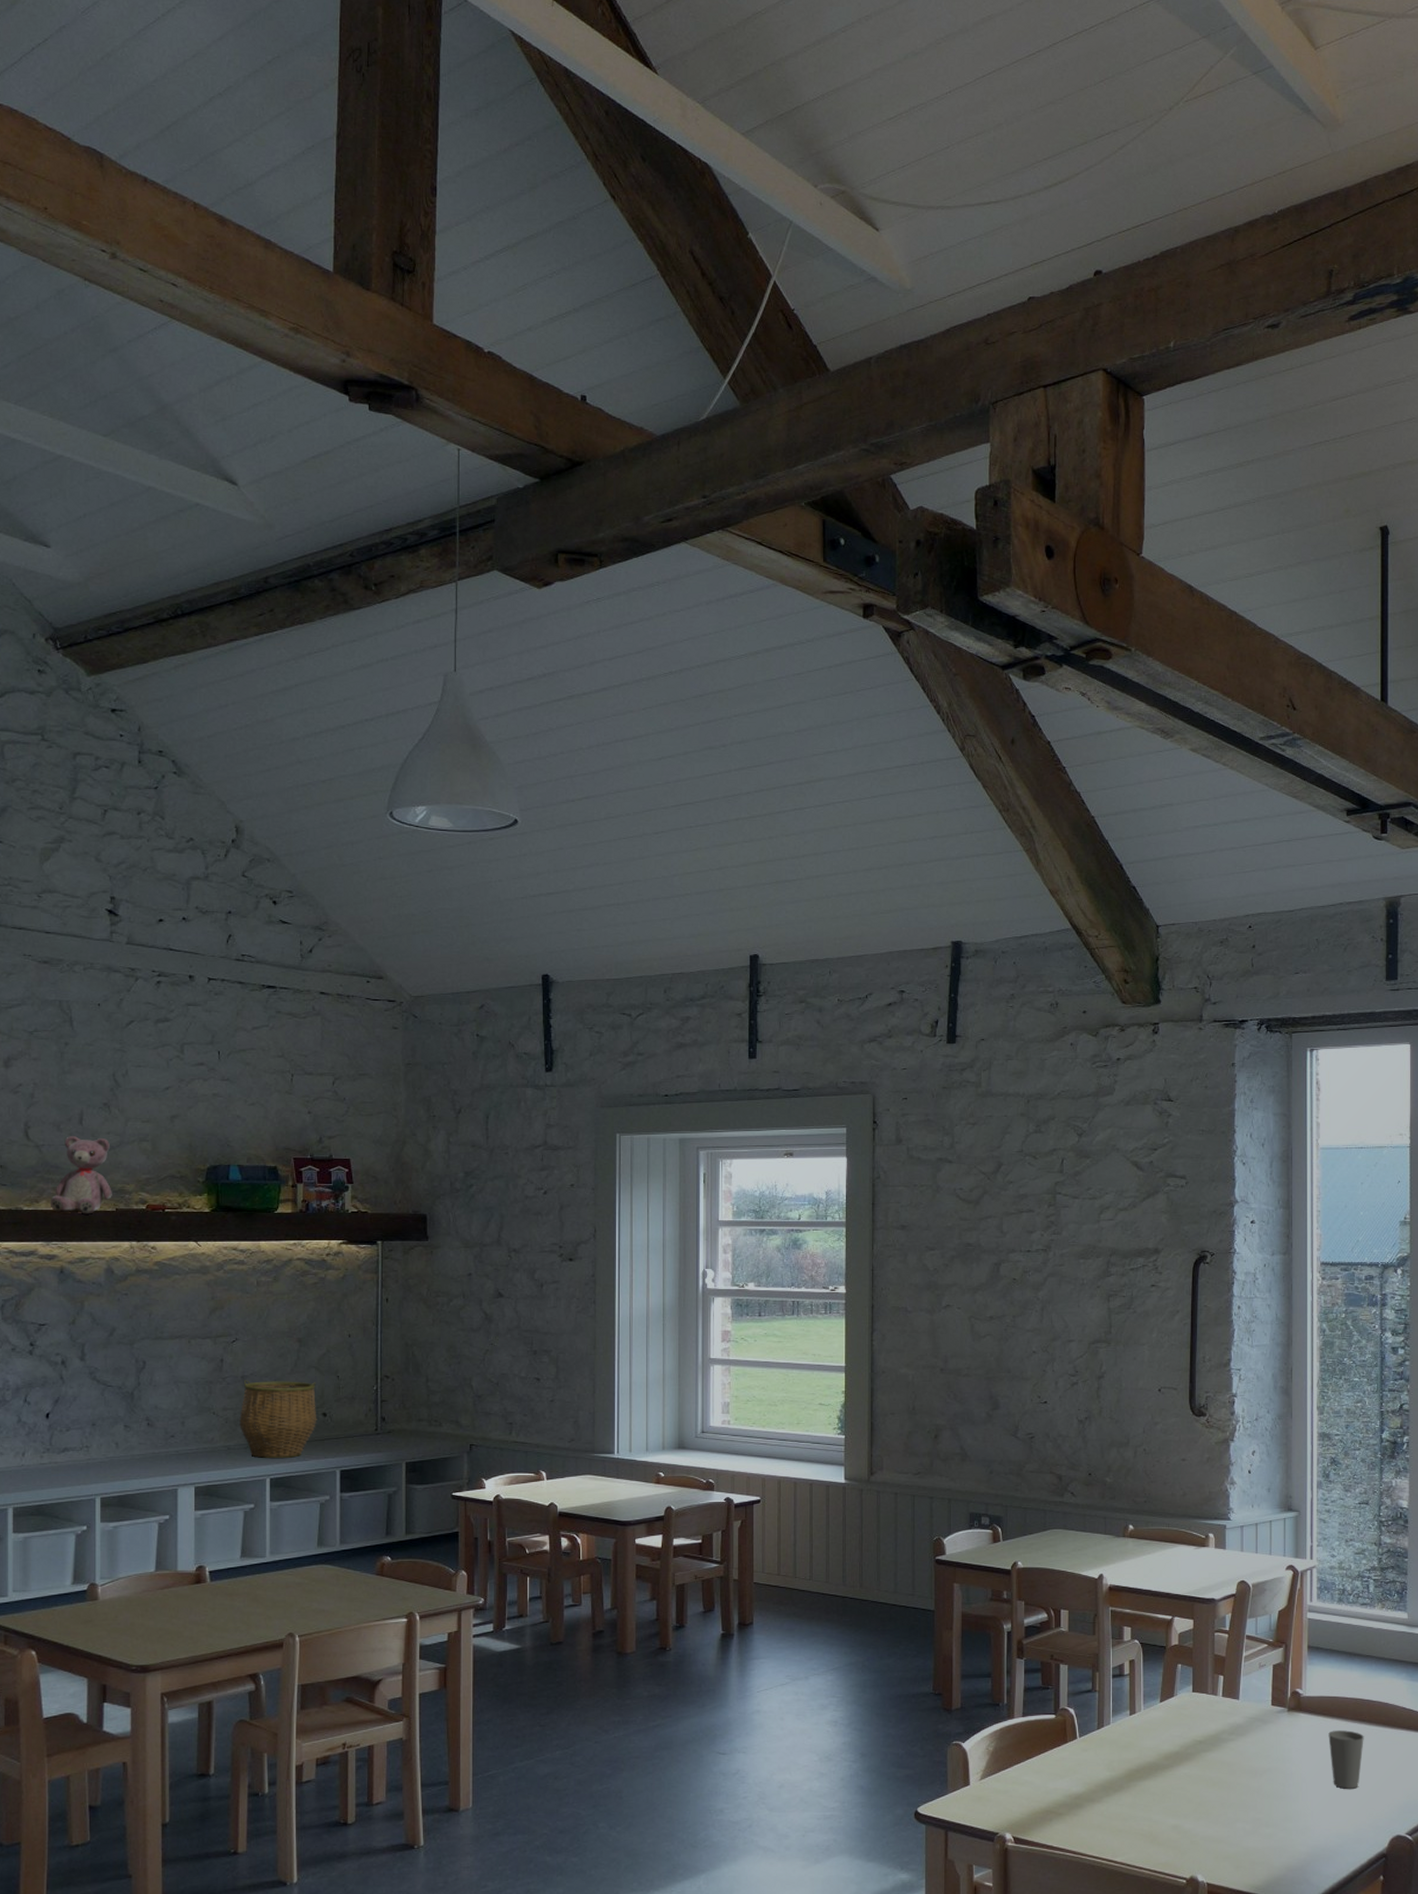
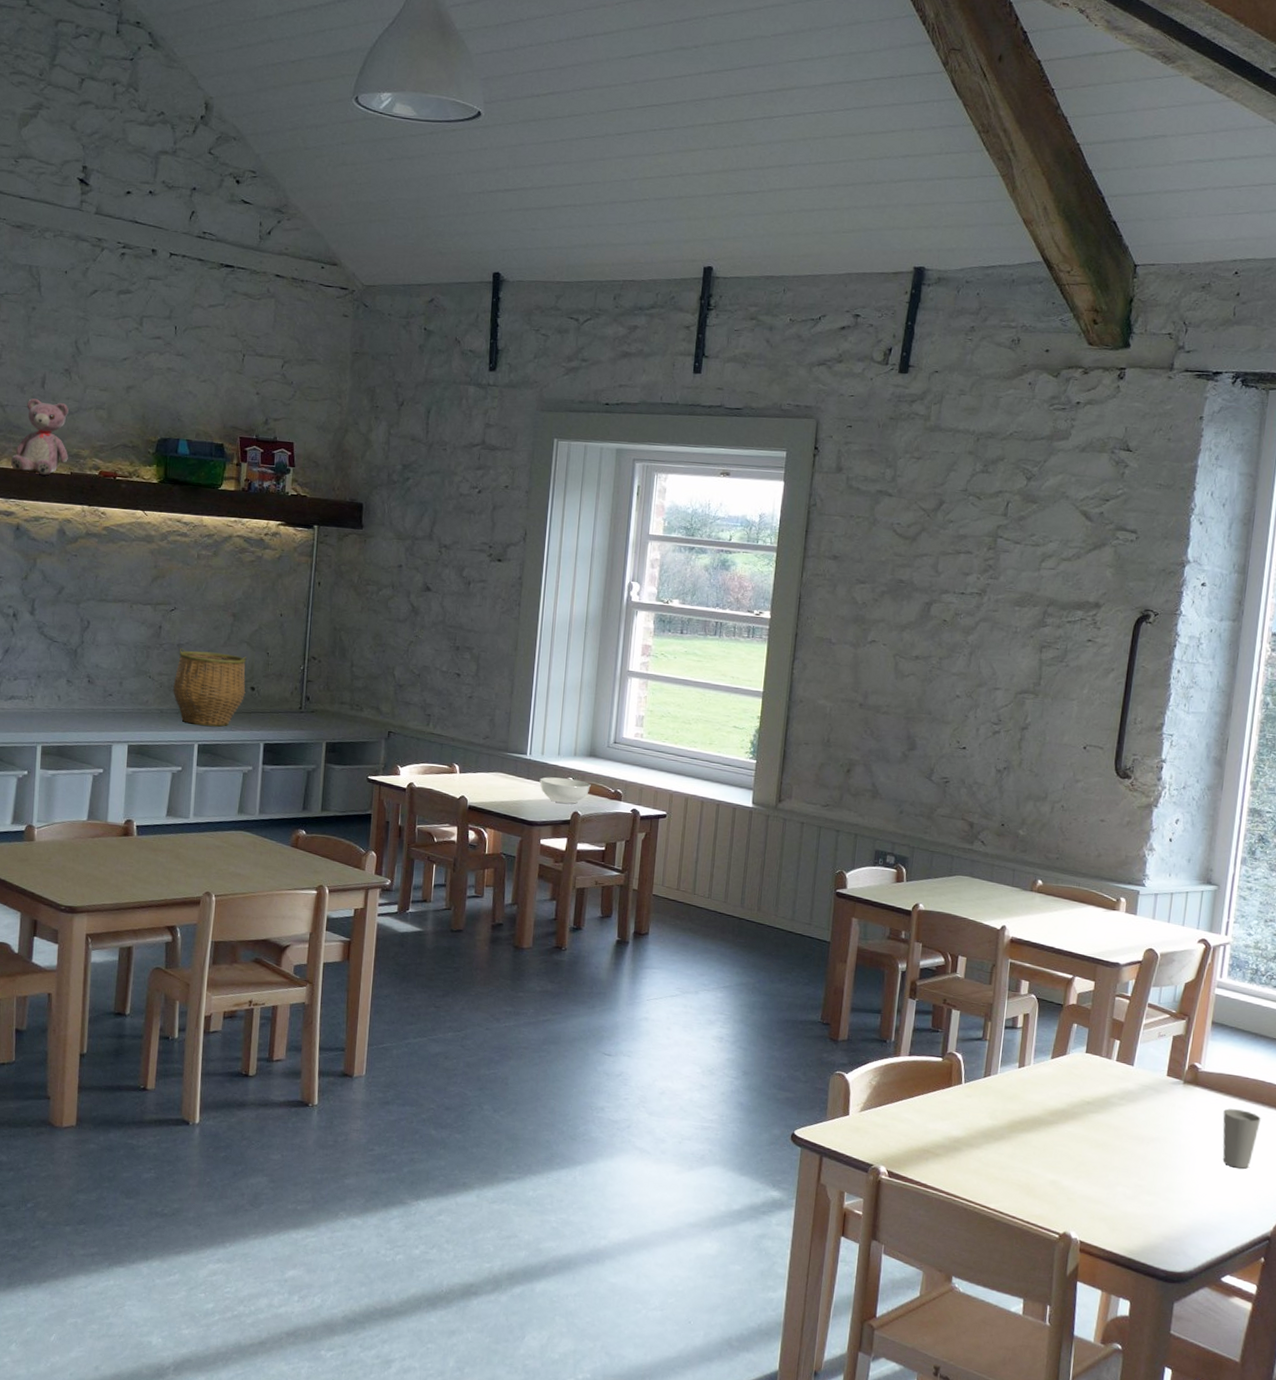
bowl: none [629,1474,682,1500] -> present [539,777,591,804]

